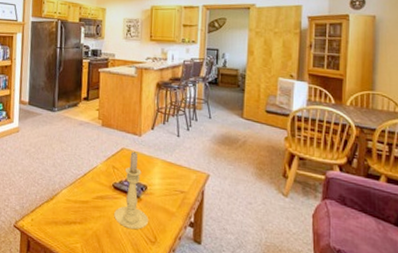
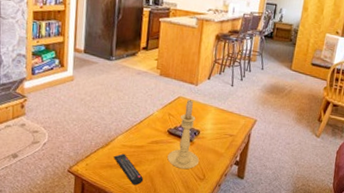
remote control: none [59,209,90,246] -> present [114,153,144,185]

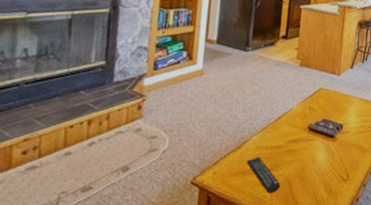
candle holder: present [167,100,199,170] -> none [308,91,342,170]

